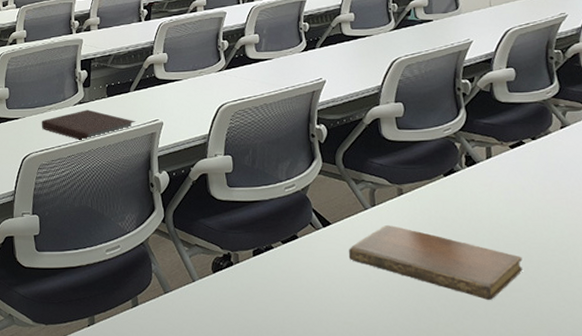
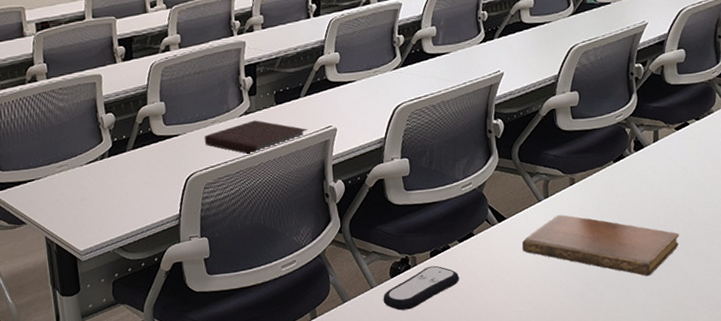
remote control: none [204,265,284,308] -> present [383,265,460,311]

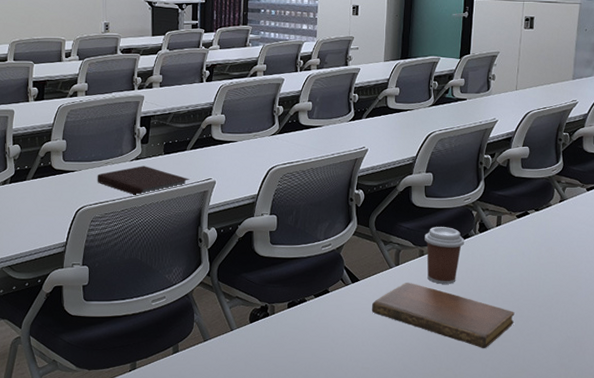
remote control: present [383,265,460,311] -> none [241,316,313,355]
coffee cup: none [574,149,619,213] -> present [425,227,465,284]

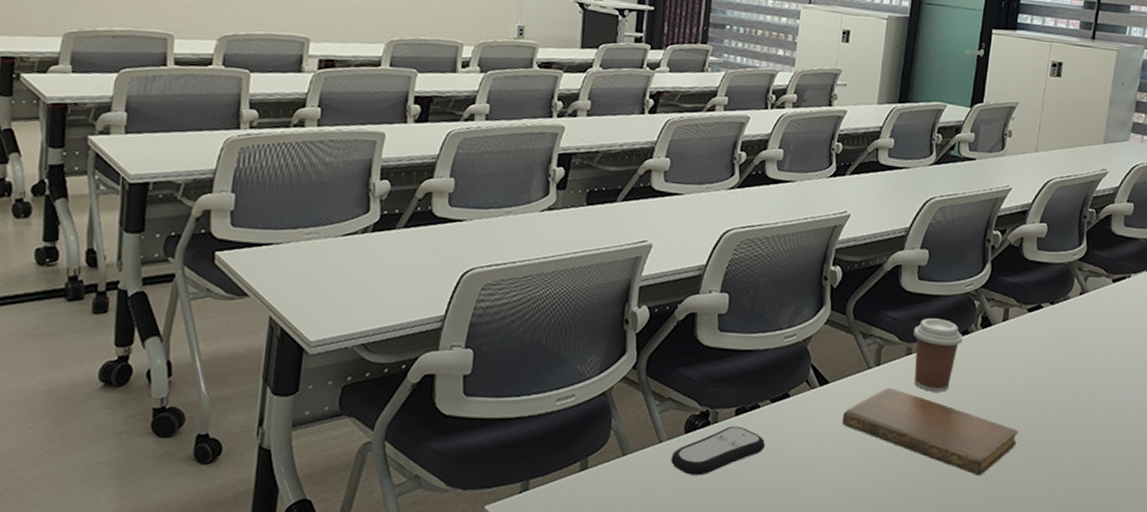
notebook: present [97,166,190,196] -> none [493,218,618,258]
remote control: none [241,316,313,355] -> present [671,426,766,476]

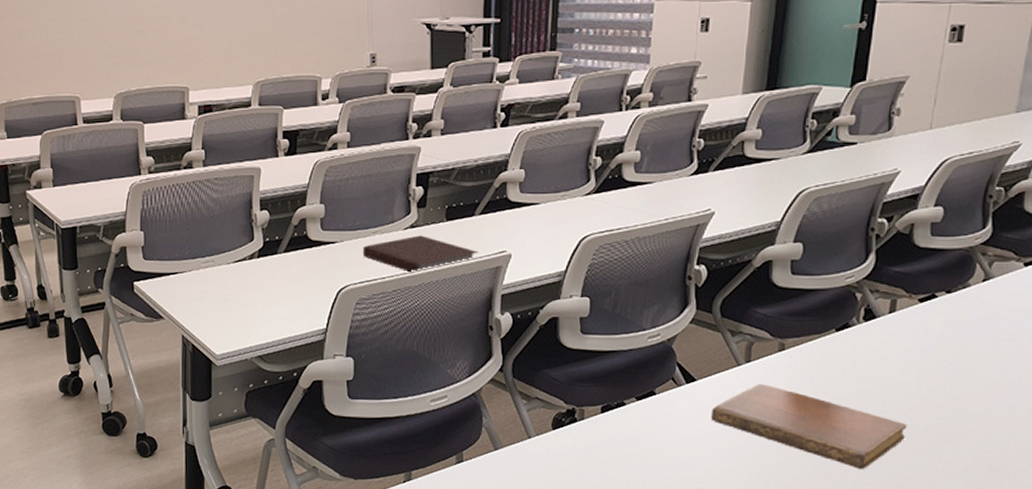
notebook: none [493,218,618,258] -> present [362,235,478,273]
remote control: present [671,426,766,476] -> none [540,422,633,468]
coffee cup: present [914,318,963,392] -> none [787,313,843,387]

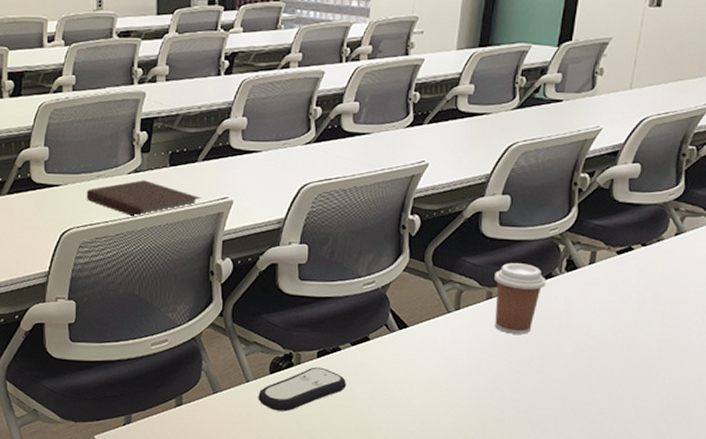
remote control: none [540,422,633,468] -> present [258,367,347,411]
notebook: present [710,384,907,469] -> none [421,331,604,413]
coffee cup: none [787,313,843,387] -> present [494,263,546,334]

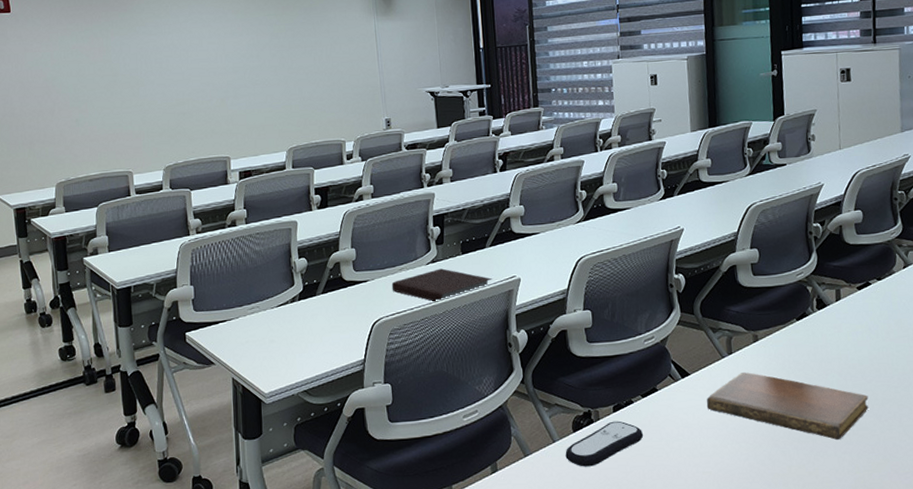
notebook: none [421,331,604,413] -> present [706,372,868,440]
coffee cup: present [494,263,546,334] -> none [757,306,803,371]

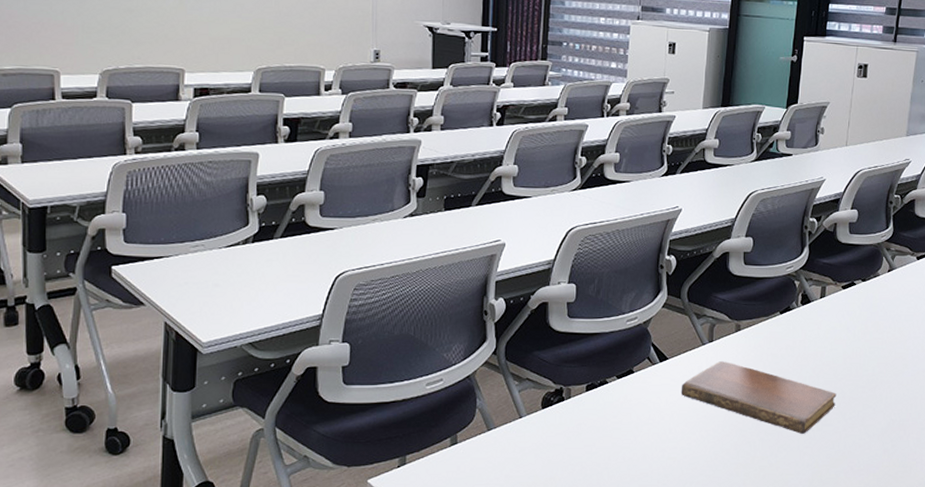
notebook: present [391,268,492,302] -> none [361,223,475,260]
remote control: present [565,421,644,467] -> none [531,400,614,445]

